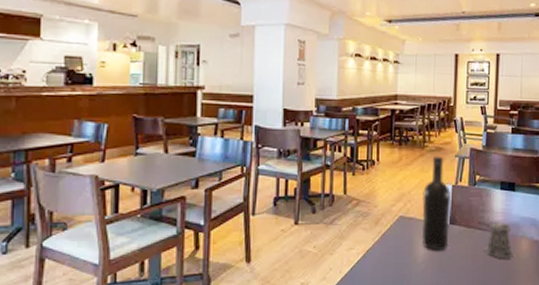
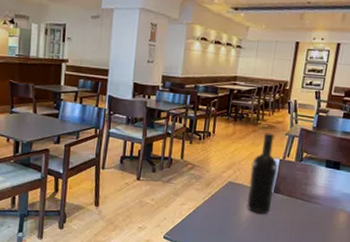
pepper shaker: present [478,221,515,259] -> none [300,193,332,228]

